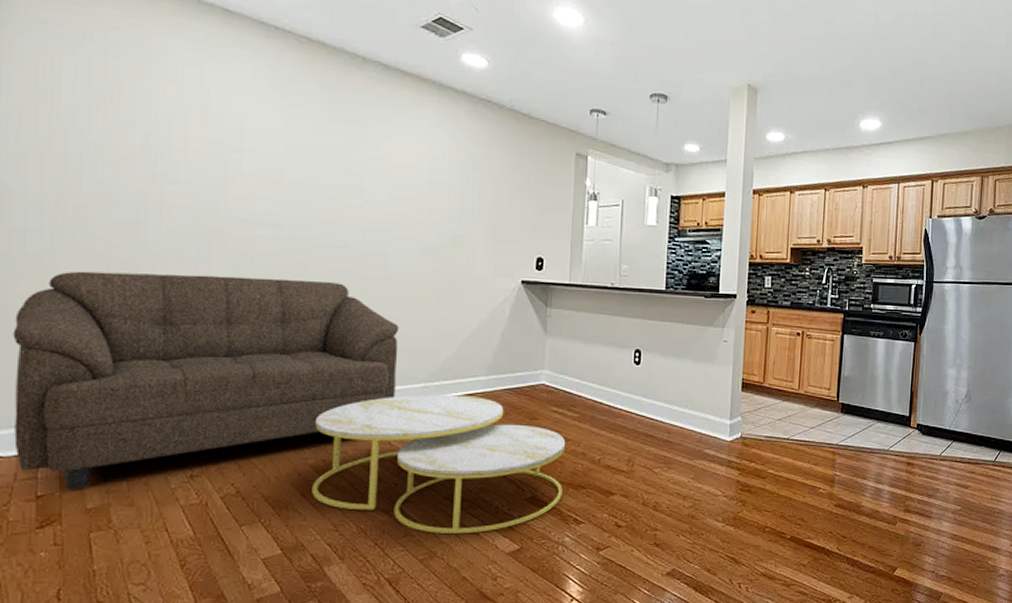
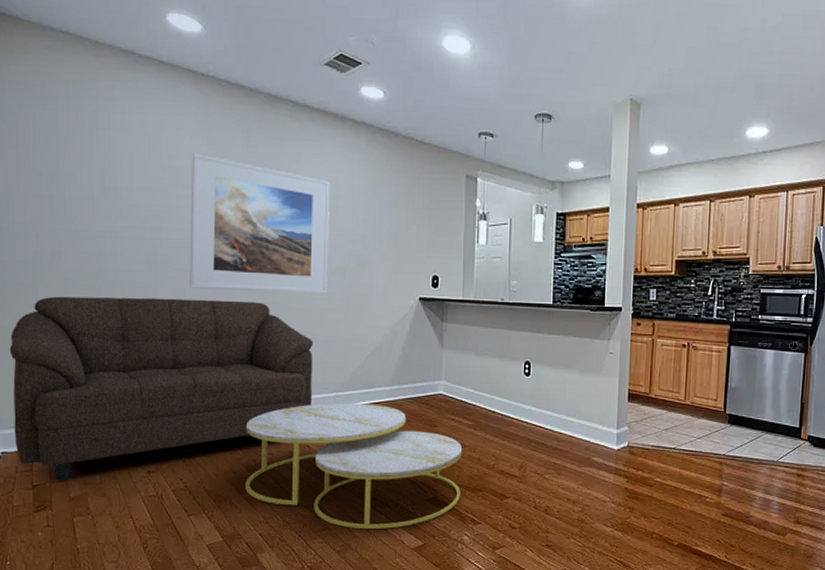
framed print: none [252,114,424,275] -> present [190,153,330,294]

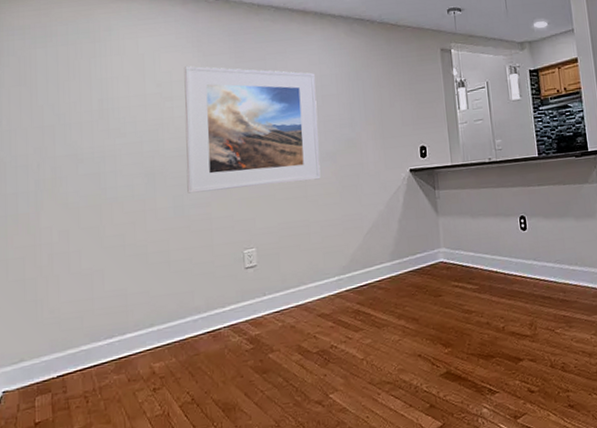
sofa: present [9,296,313,481] -> none [11,197,315,415]
coffee table: present [245,403,463,530] -> none [250,282,474,419]

